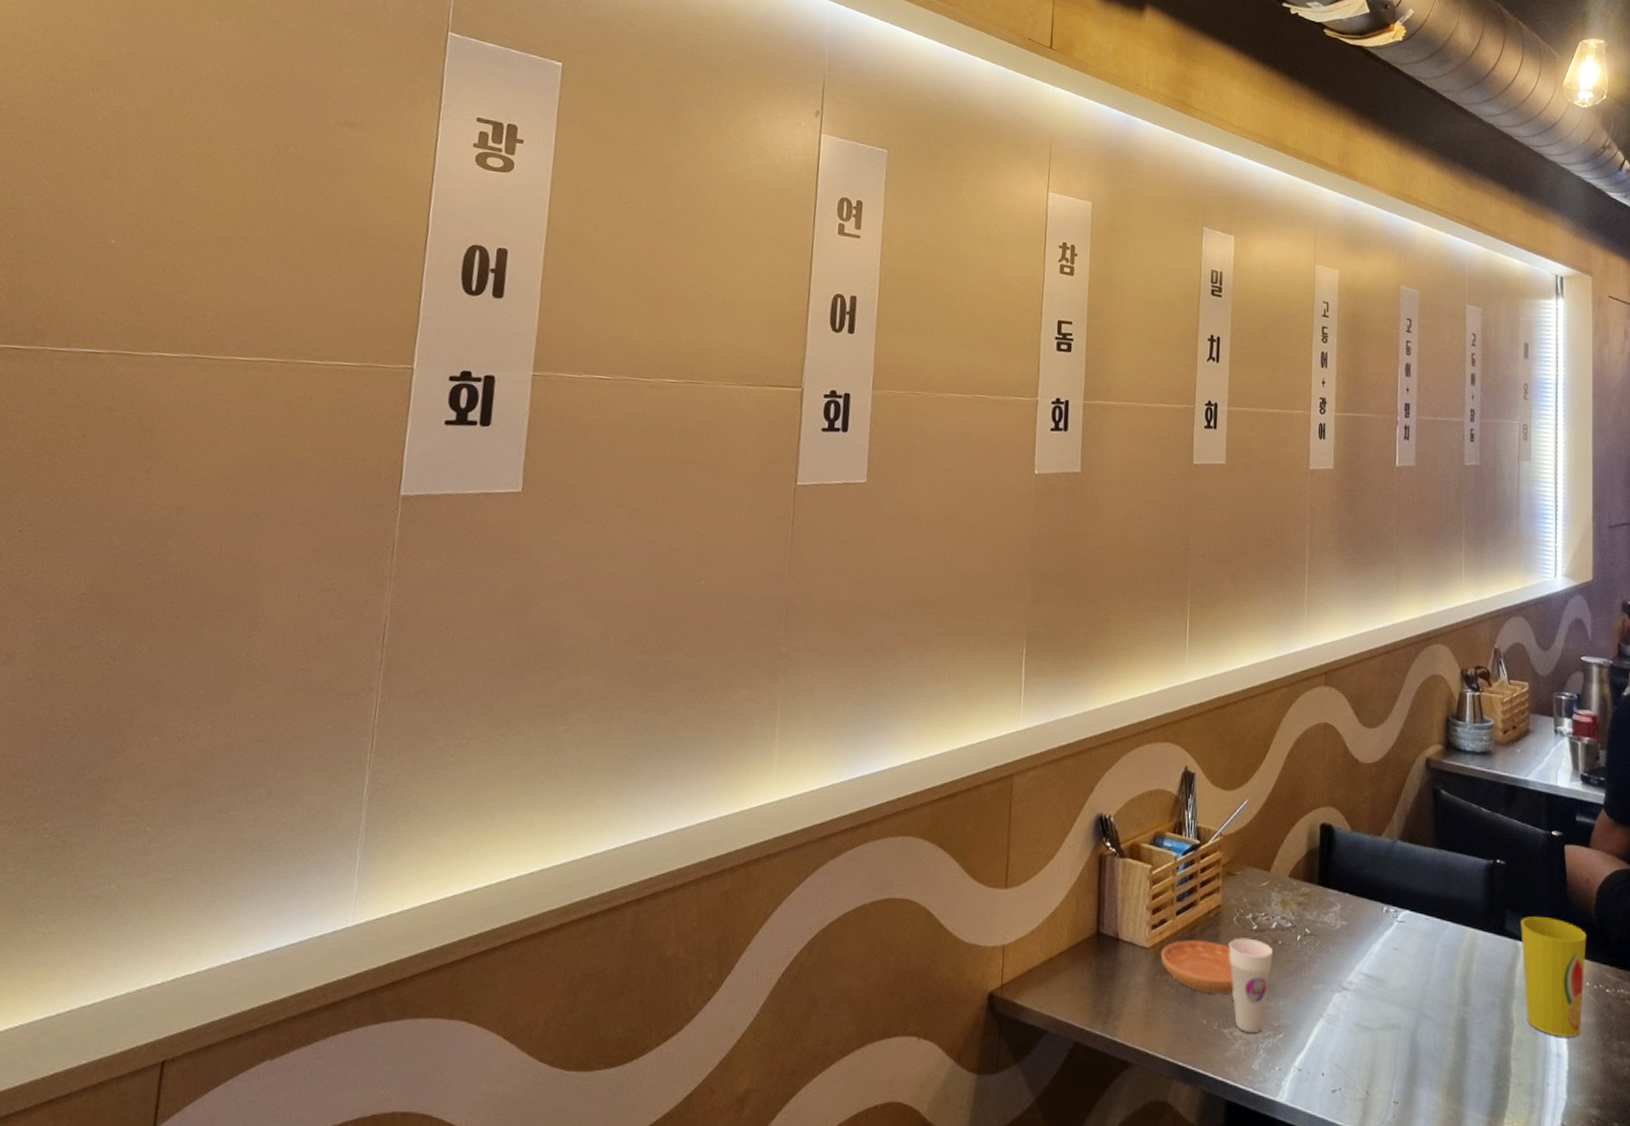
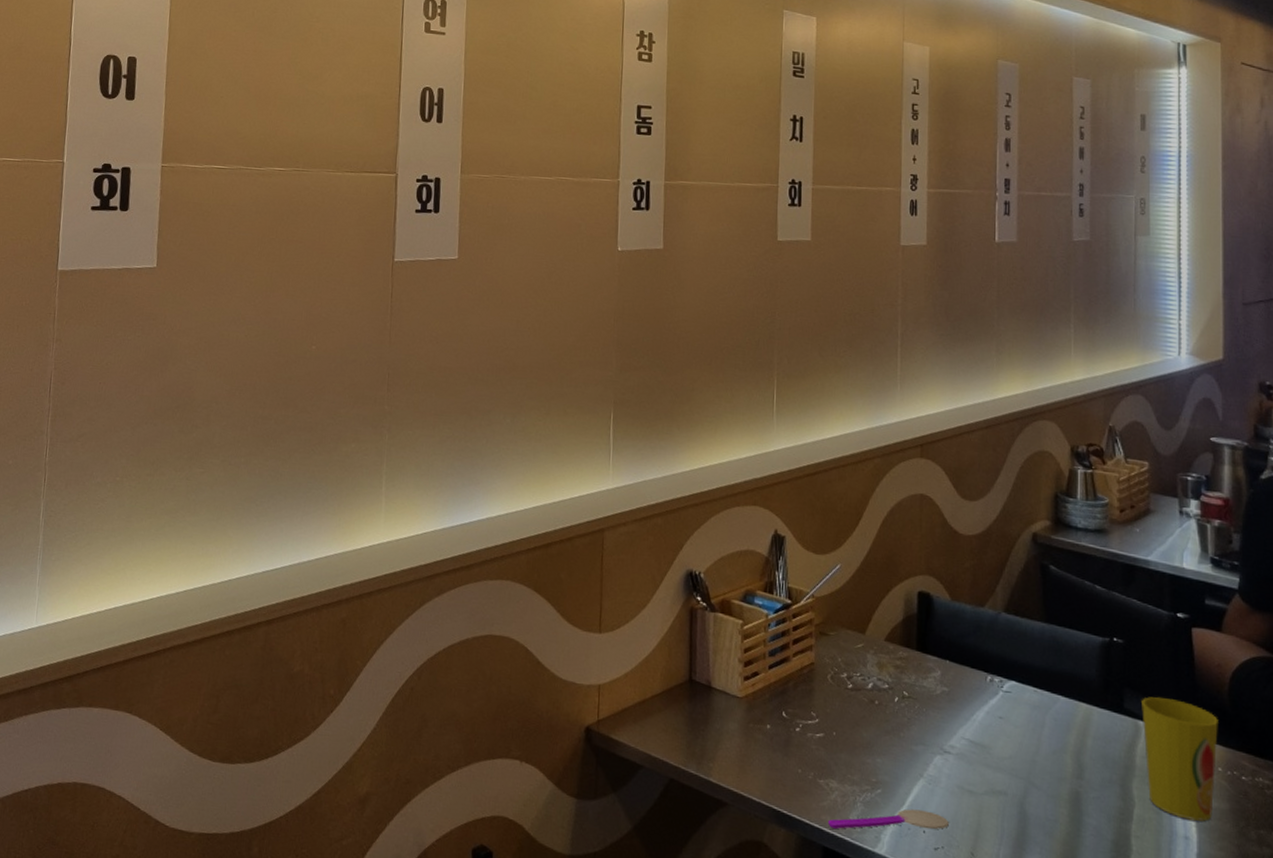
saucer: present [1160,940,1234,994] -> none [753,693,829,747]
cup: present [1228,938,1274,1034] -> none [823,695,870,787]
spoon: none [1231,1052,1346,1080] -> present [828,809,949,829]

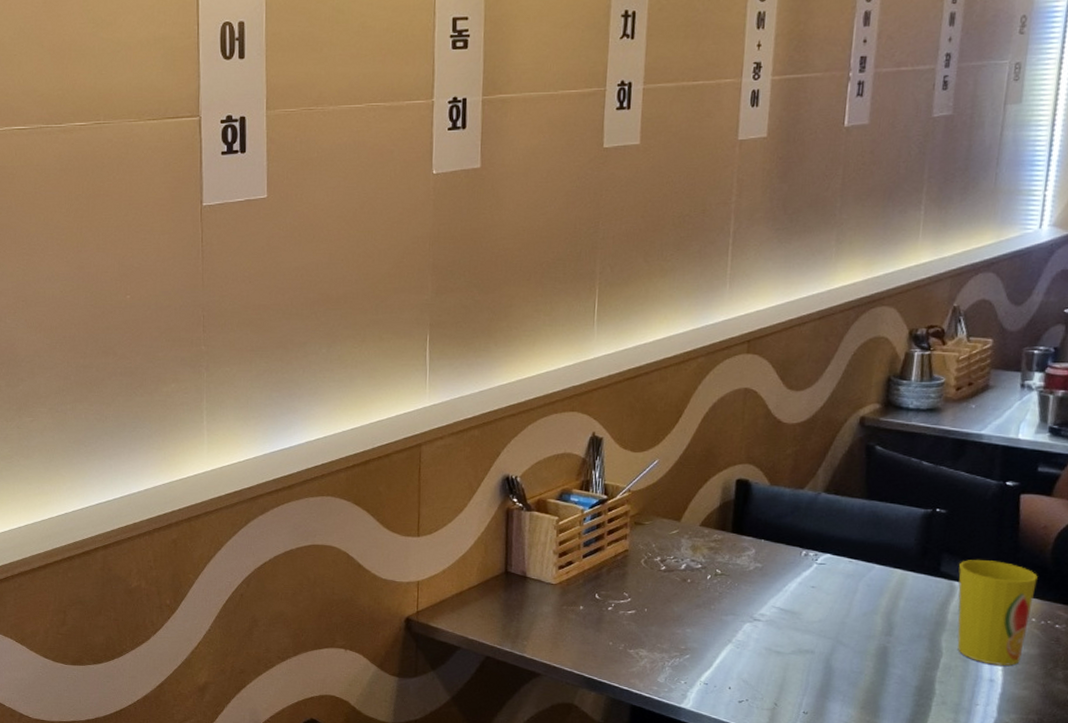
spoon: present [828,809,949,829] -> none [637,670,755,690]

